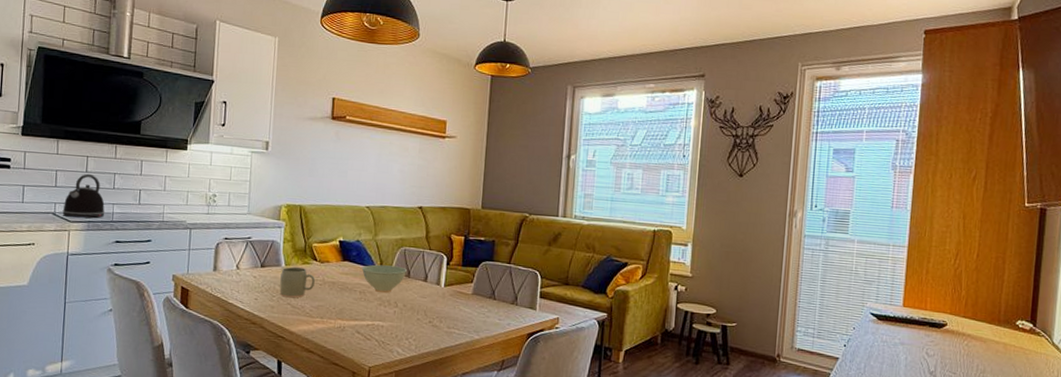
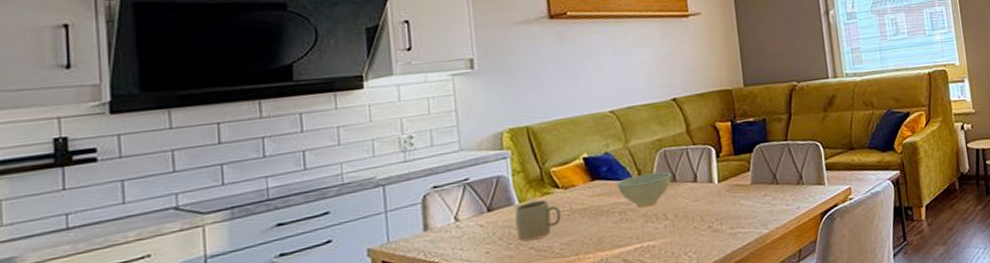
kettle: present [62,173,105,219] -> none [189,144,256,209]

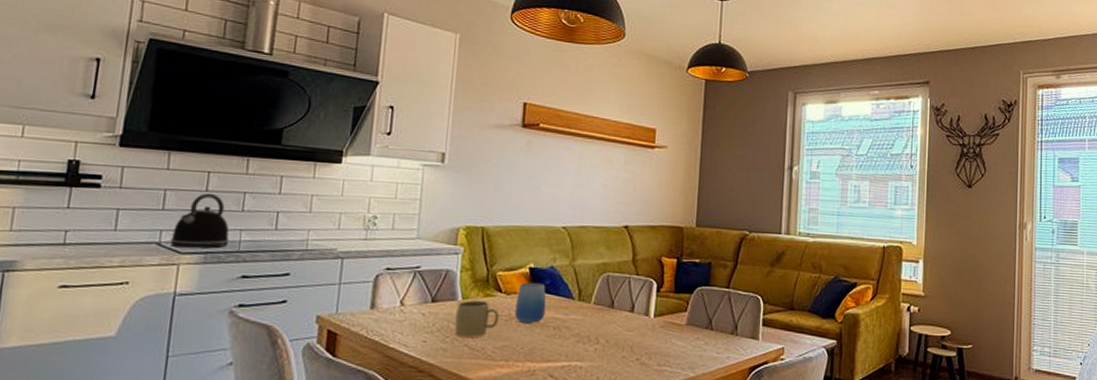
kettle: none [189,144,256,209] -> present [170,192,230,249]
cup: none [575,171,608,214] -> present [515,282,547,323]
bowl: present [617,171,672,209] -> none [557,294,611,328]

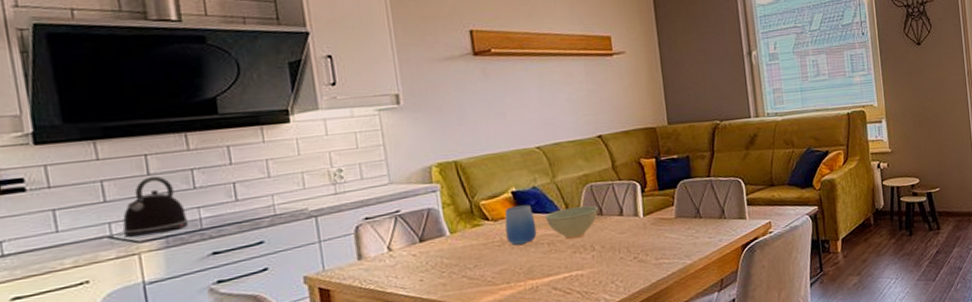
mug: present [454,301,500,338] -> none [446,232,492,271]
bowl: none [557,294,611,328] -> present [545,205,599,240]

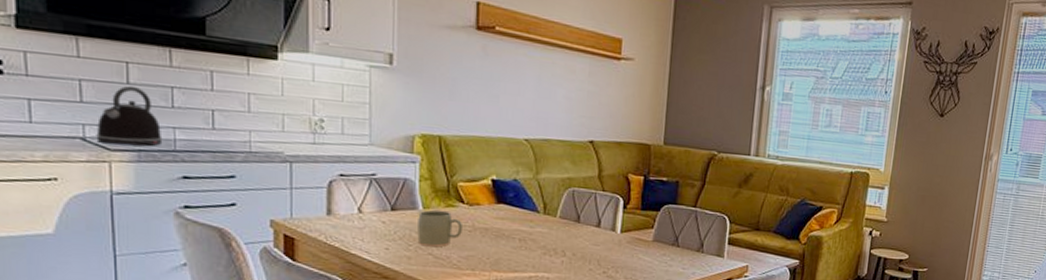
mug: none [446,232,492,271] -> present [417,210,464,247]
cup: present [504,204,537,245] -> none [479,194,511,235]
bowl: present [545,205,599,240] -> none [521,208,577,241]

